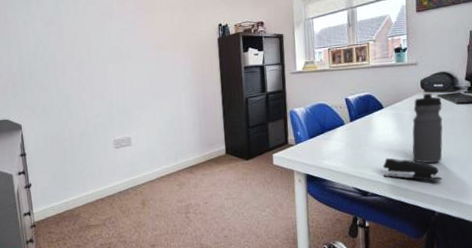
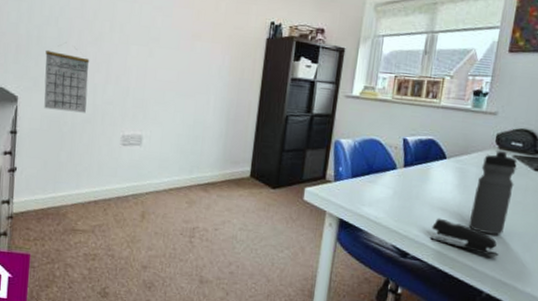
calendar: none [38,81,80,131] -> present [44,49,90,113]

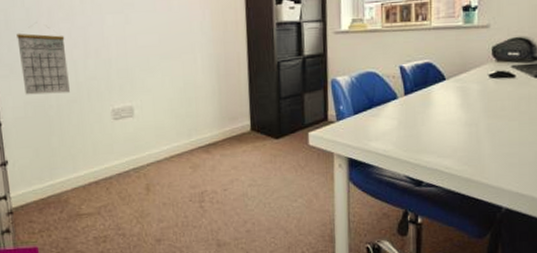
stapler: present [429,218,499,257] -> none [441,140,512,171]
water bottle: present [468,149,517,235] -> none [477,62,517,149]

